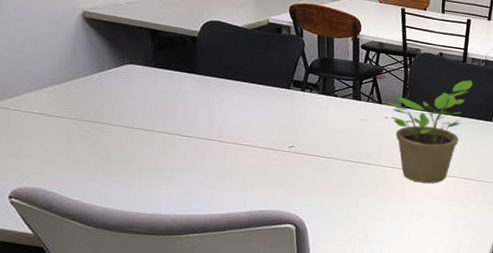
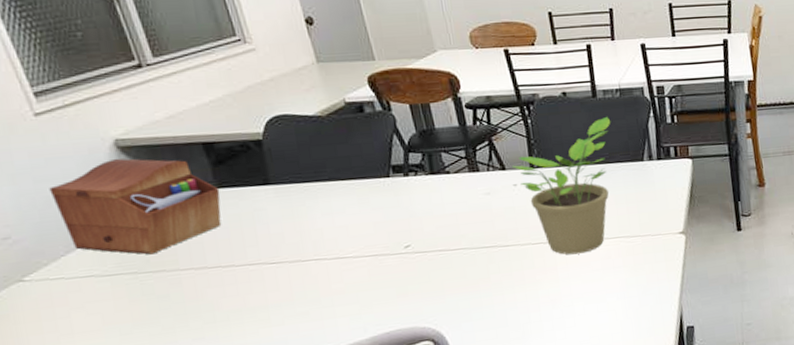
sewing box: none [25,26,156,108] -> present [49,158,222,255]

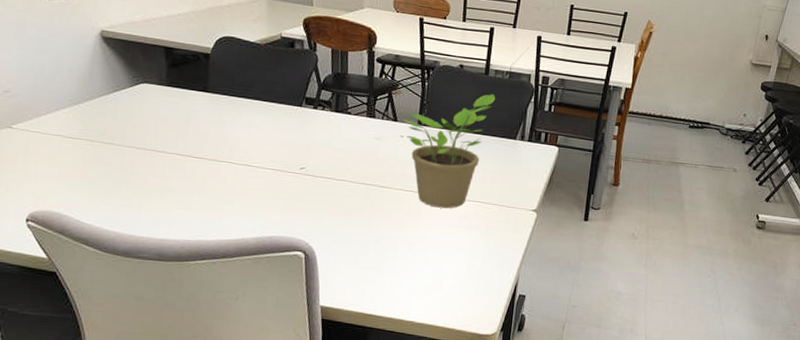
sewing box: present [49,158,222,255] -> none [46,45,169,129]

